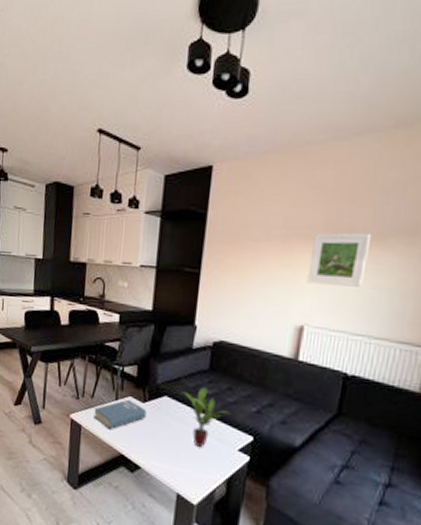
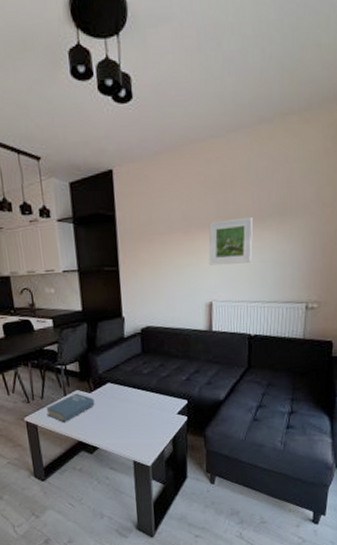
potted plant: present [181,387,231,447] -> none [121,368,166,419]

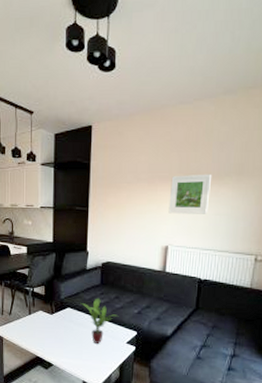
book: present [46,393,95,423] -> none [12,313,55,338]
potted plant: none [121,368,166,419] -> present [80,298,119,344]

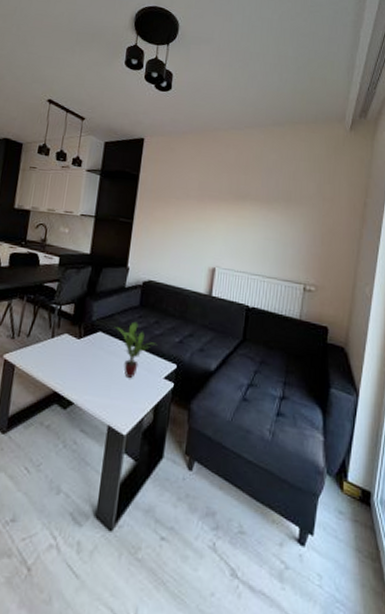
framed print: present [168,174,212,214] -> none [217,196,262,238]

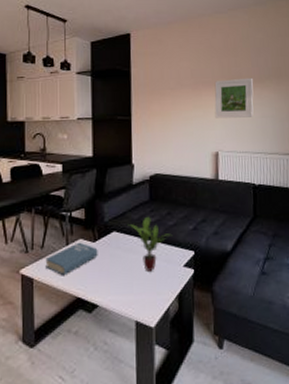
book: none [28,336,82,368] -> present [45,242,98,276]
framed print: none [217,196,262,238] -> present [214,77,254,118]

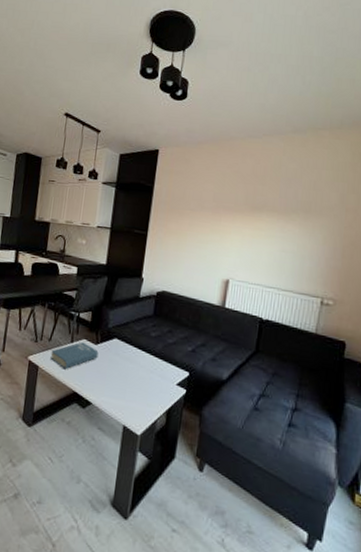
potted plant: present [127,216,173,271] -> none [129,330,171,383]
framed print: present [214,77,254,118] -> none [231,207,279,250]

